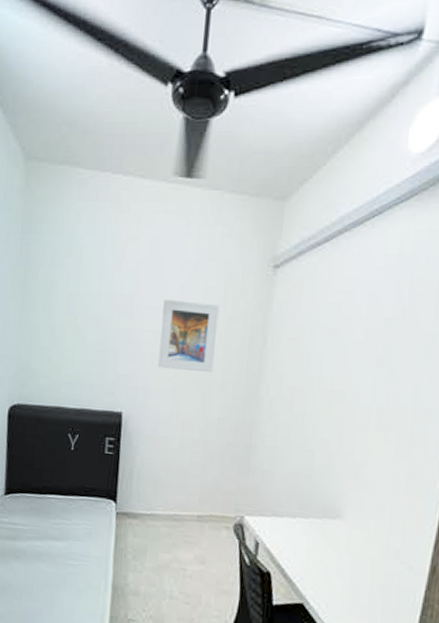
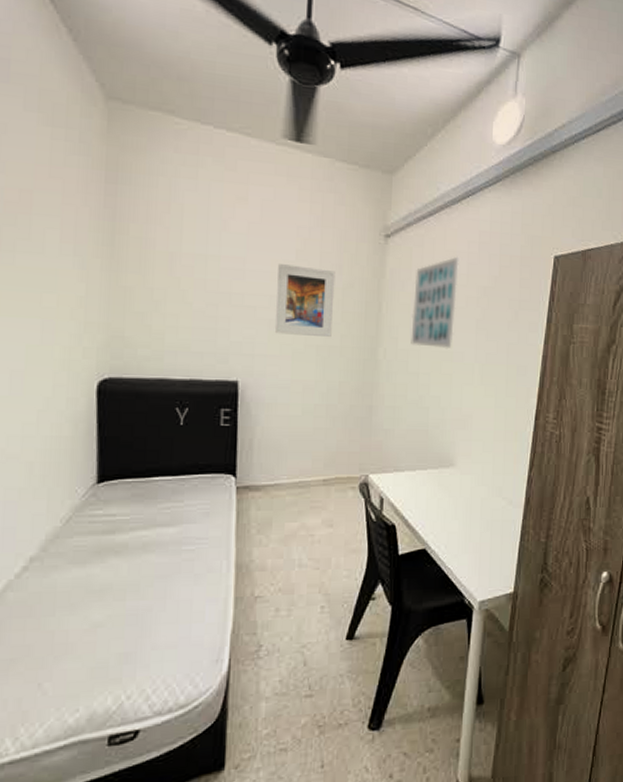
wall art: none [297,285,359,389] -> present [411,256,459,349]

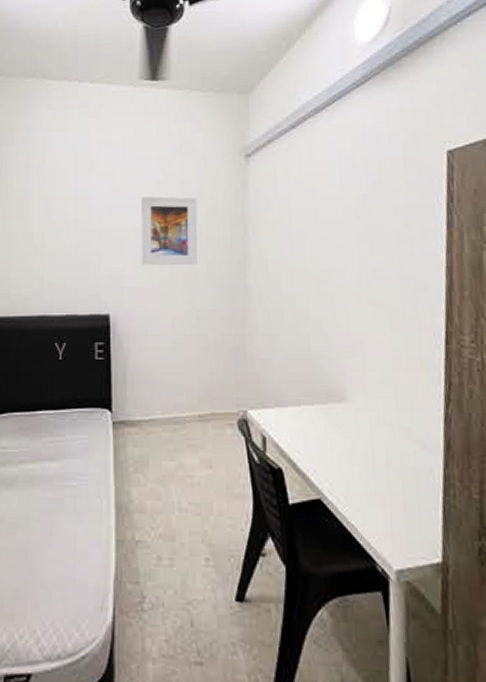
wall art: present [411,256,459,349] -> none [281,166,332,268]

